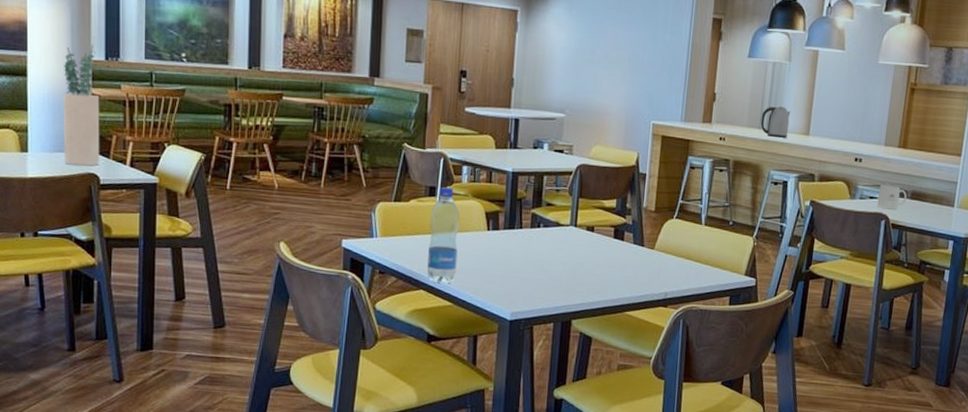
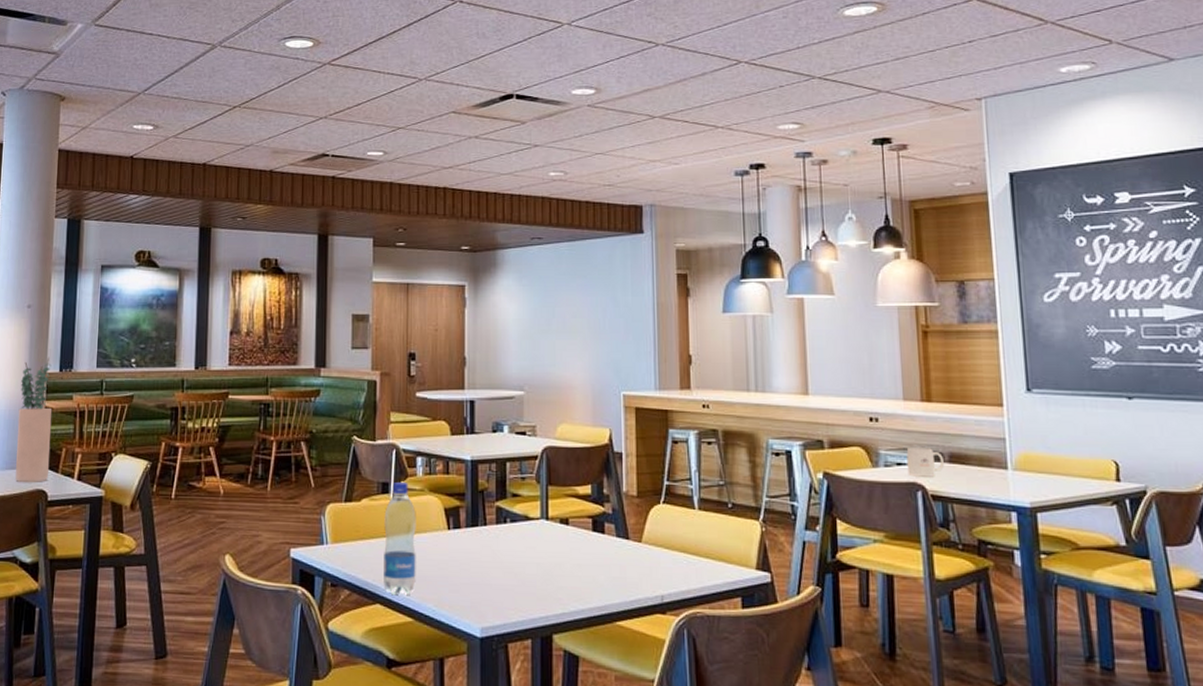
kettle: present [760,105,791,139] -> none [748,363,783,401]

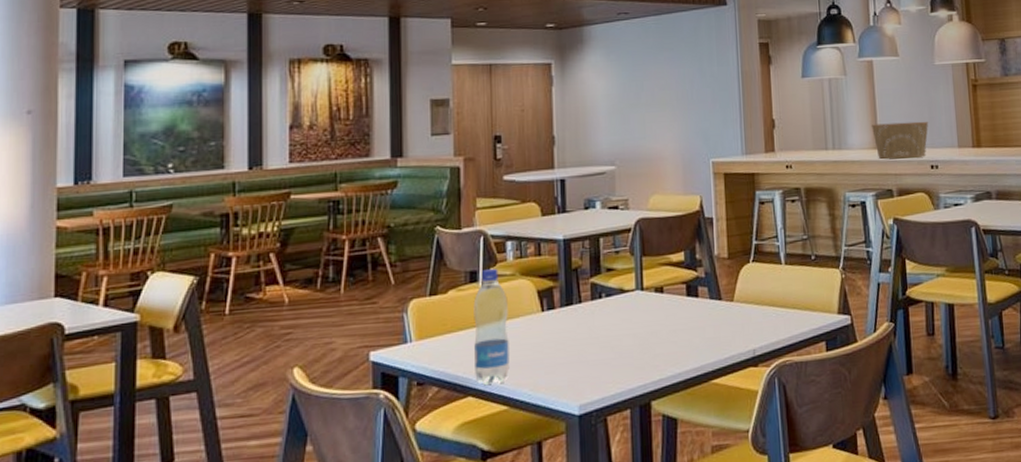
vase: present [15,356,53,483] -> none [19,168,67,318]
basket: none [799,367,869,408] -> present [871,121,929,160]
mug: present [906,447,945,477] -> none [962,188,993,215]

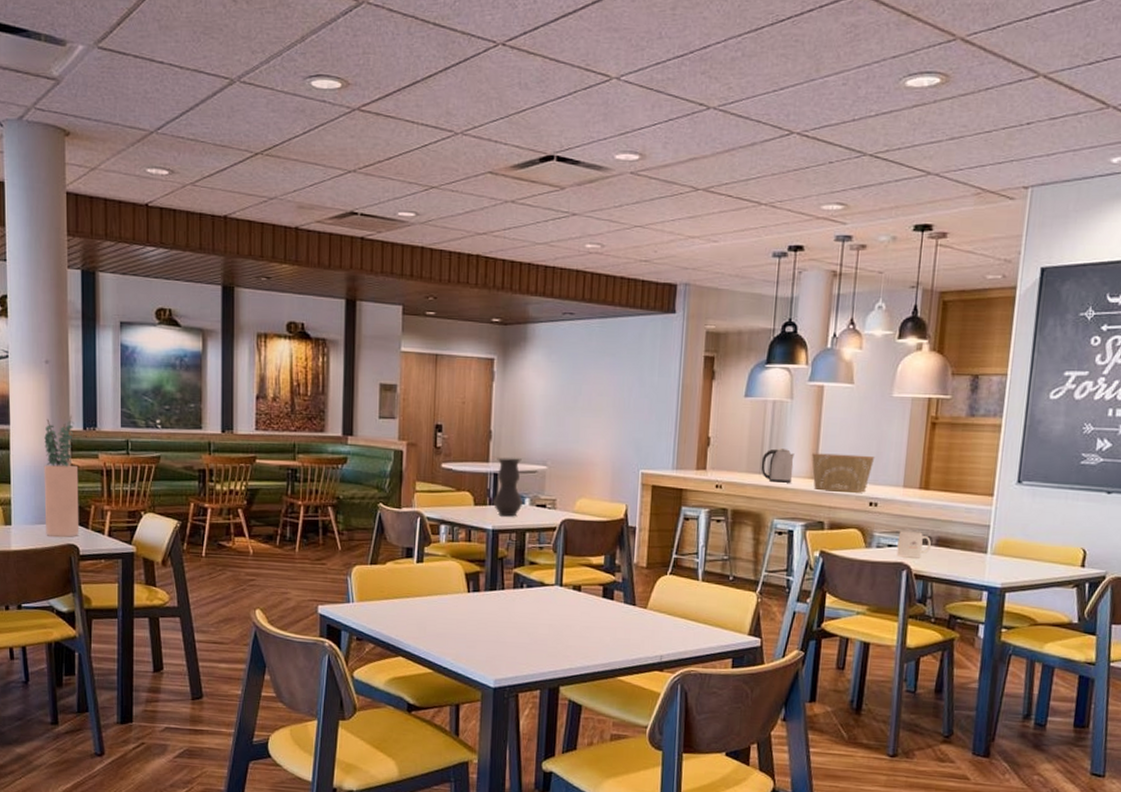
vase: none [19,168,67,318] -> present [44,414,79,538]
bottle: present [473,268,510,386] -> none [406,547,438,650]
vase: none [562,161,593,224] -> present [494,457,522,517]
kettle: none [826,122,858,158] -> present [761,447,795,484]
mug: none [962,188,993,215] -> present [896,531,932,558]

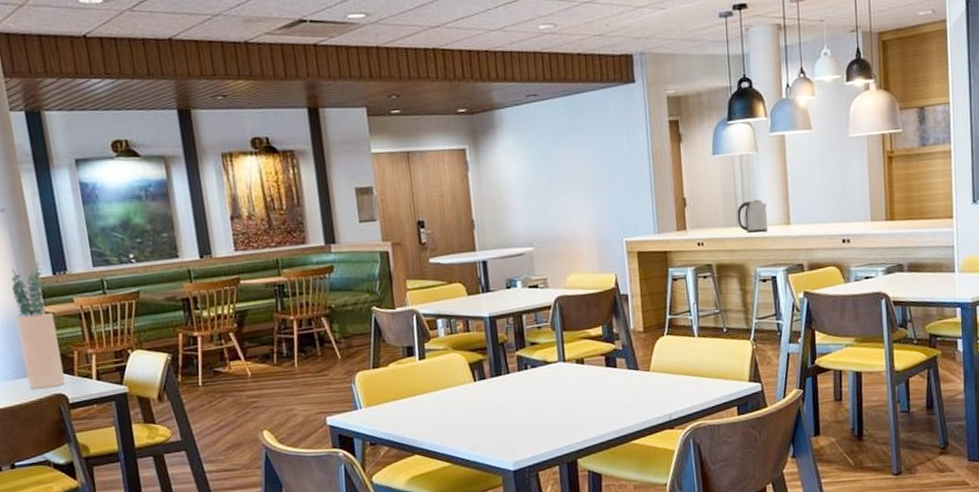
vase: present [494,457,522,517] -> none [483,243,515,302]
basket: present [811,453,875,493] -> none [782,195,842,235]
mug: present [896,531,932,558] -> none [873,261,905,287]

